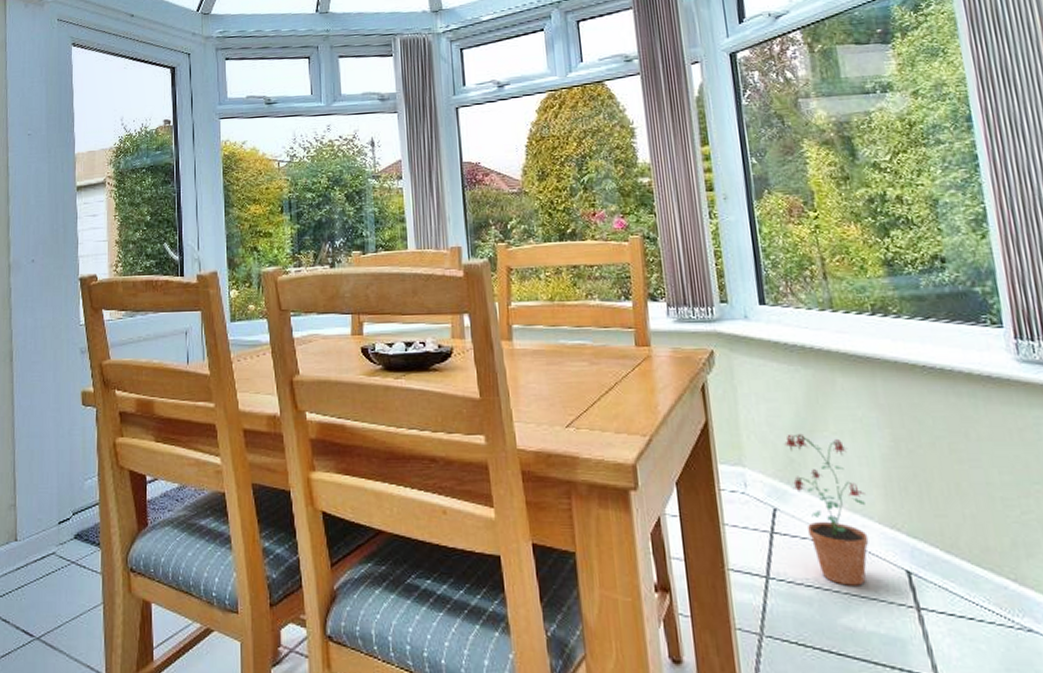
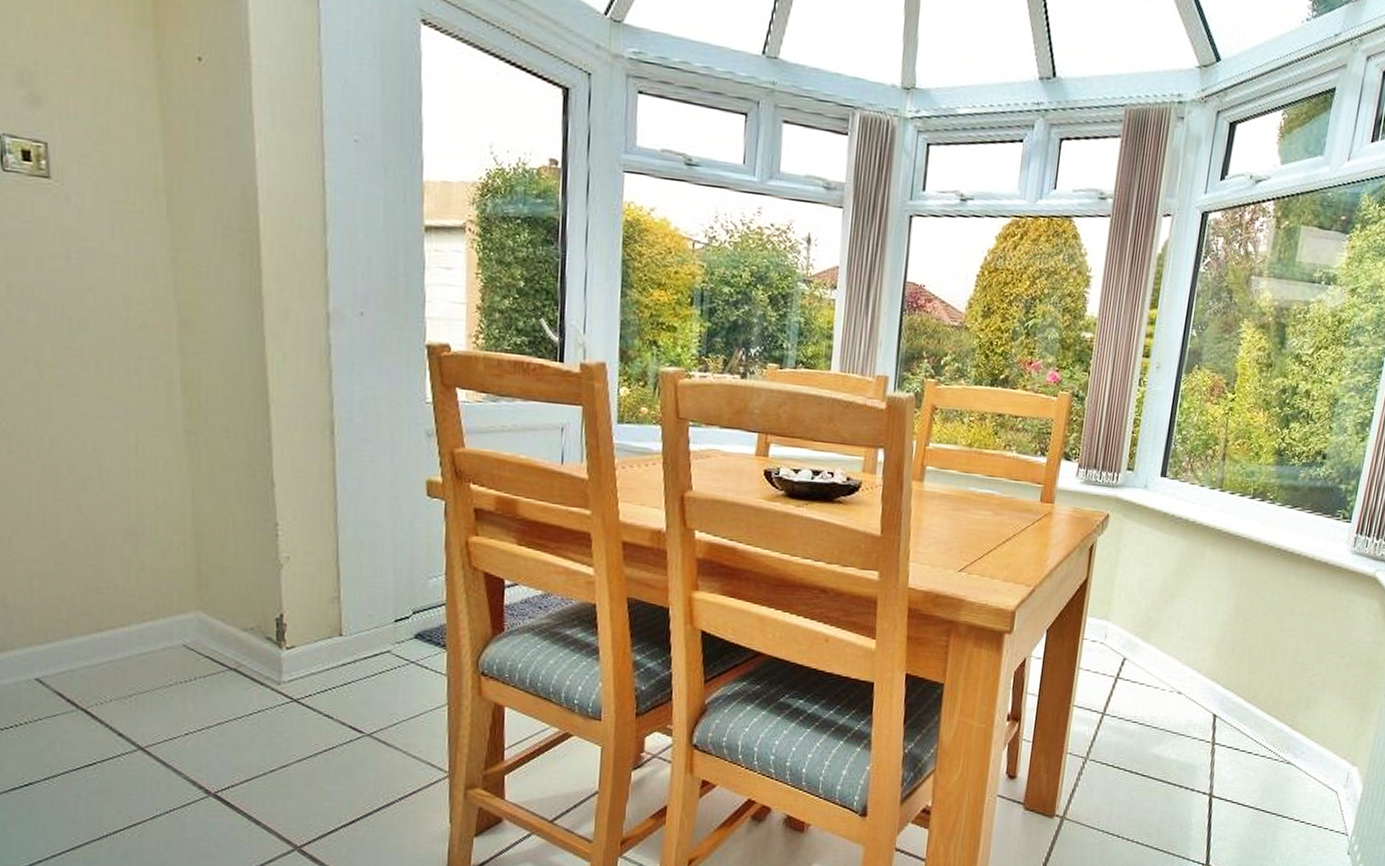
potted plant: present [784,433,869,586] -> none [1144,596,1201,724]

